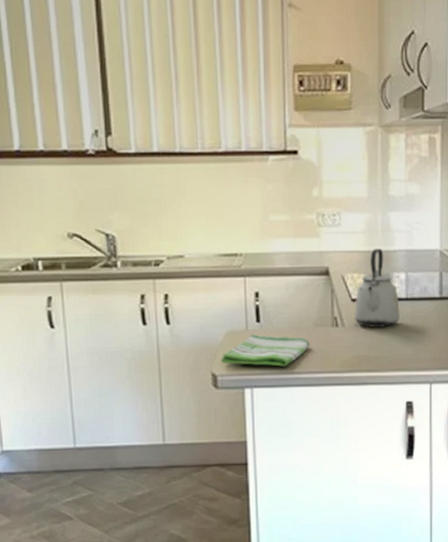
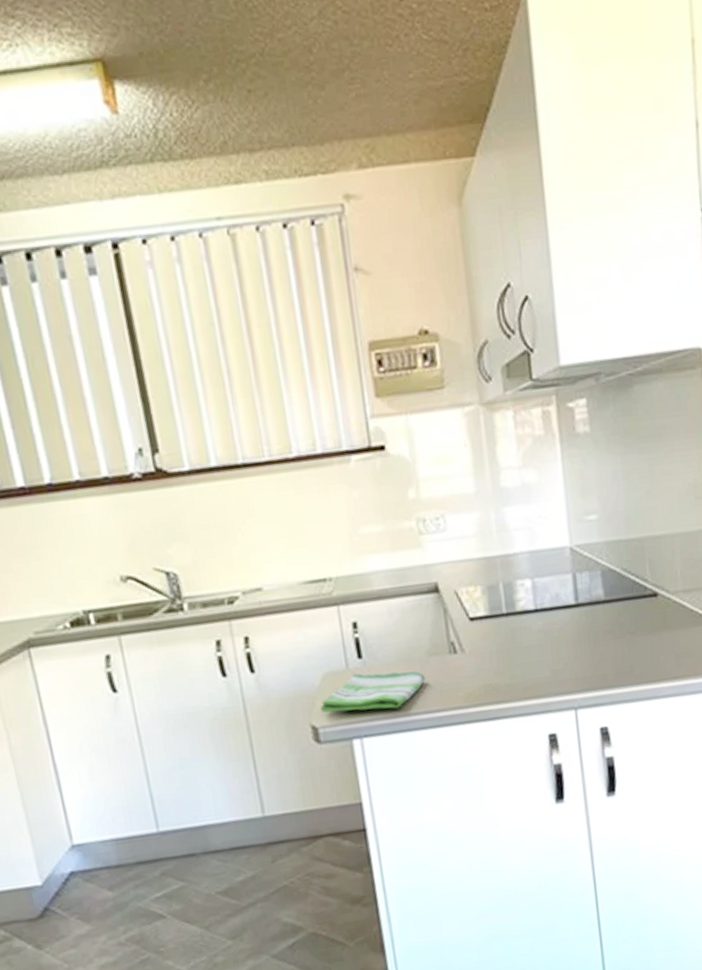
kettle: present [353,249,400,328] -> none [474,553,530,650]

